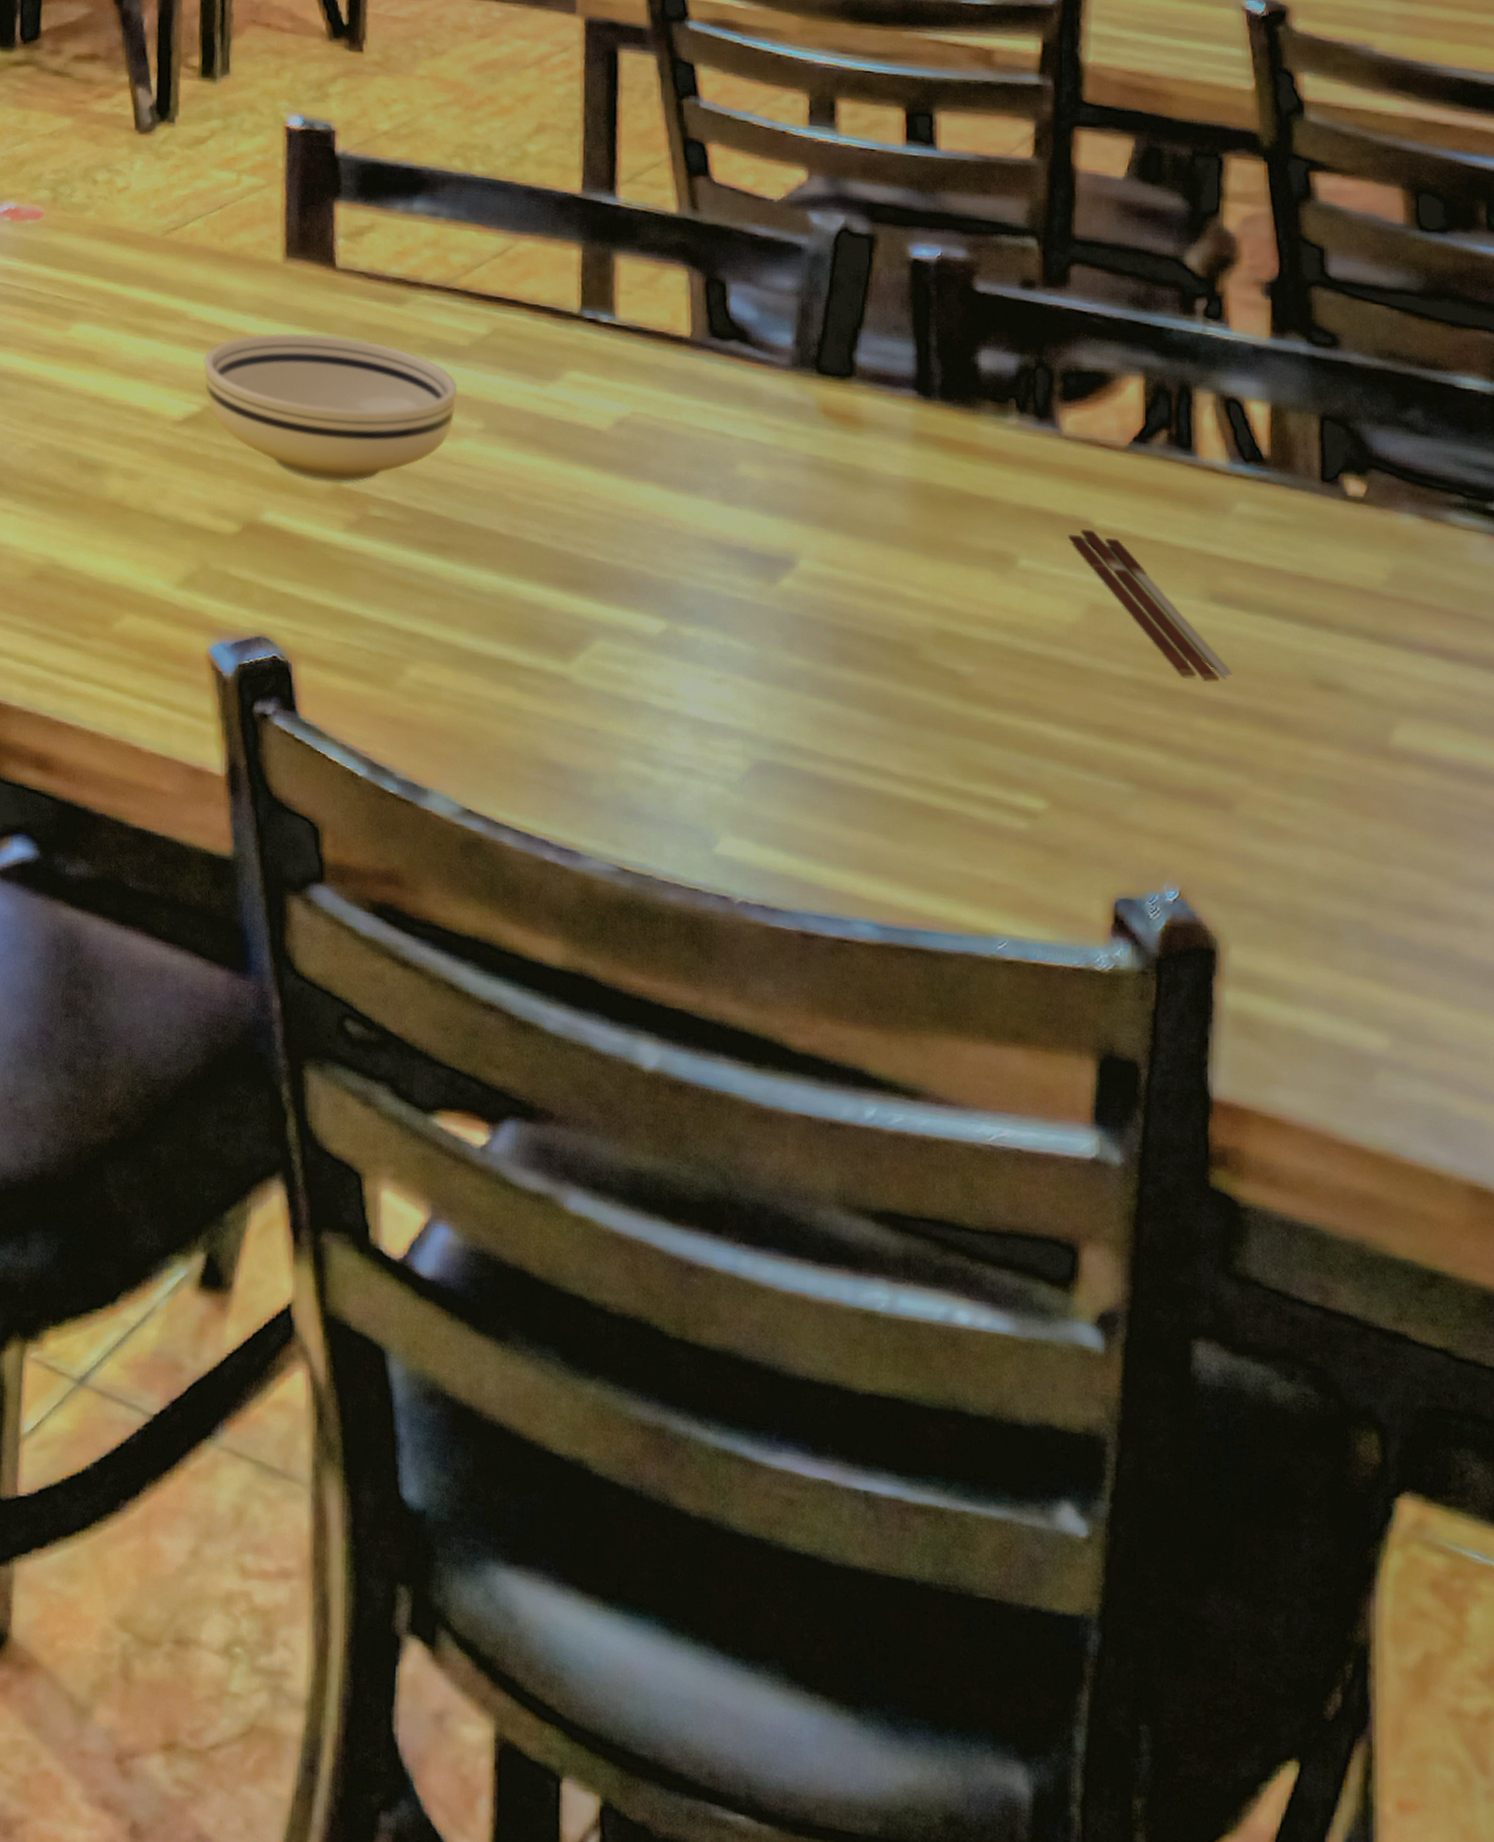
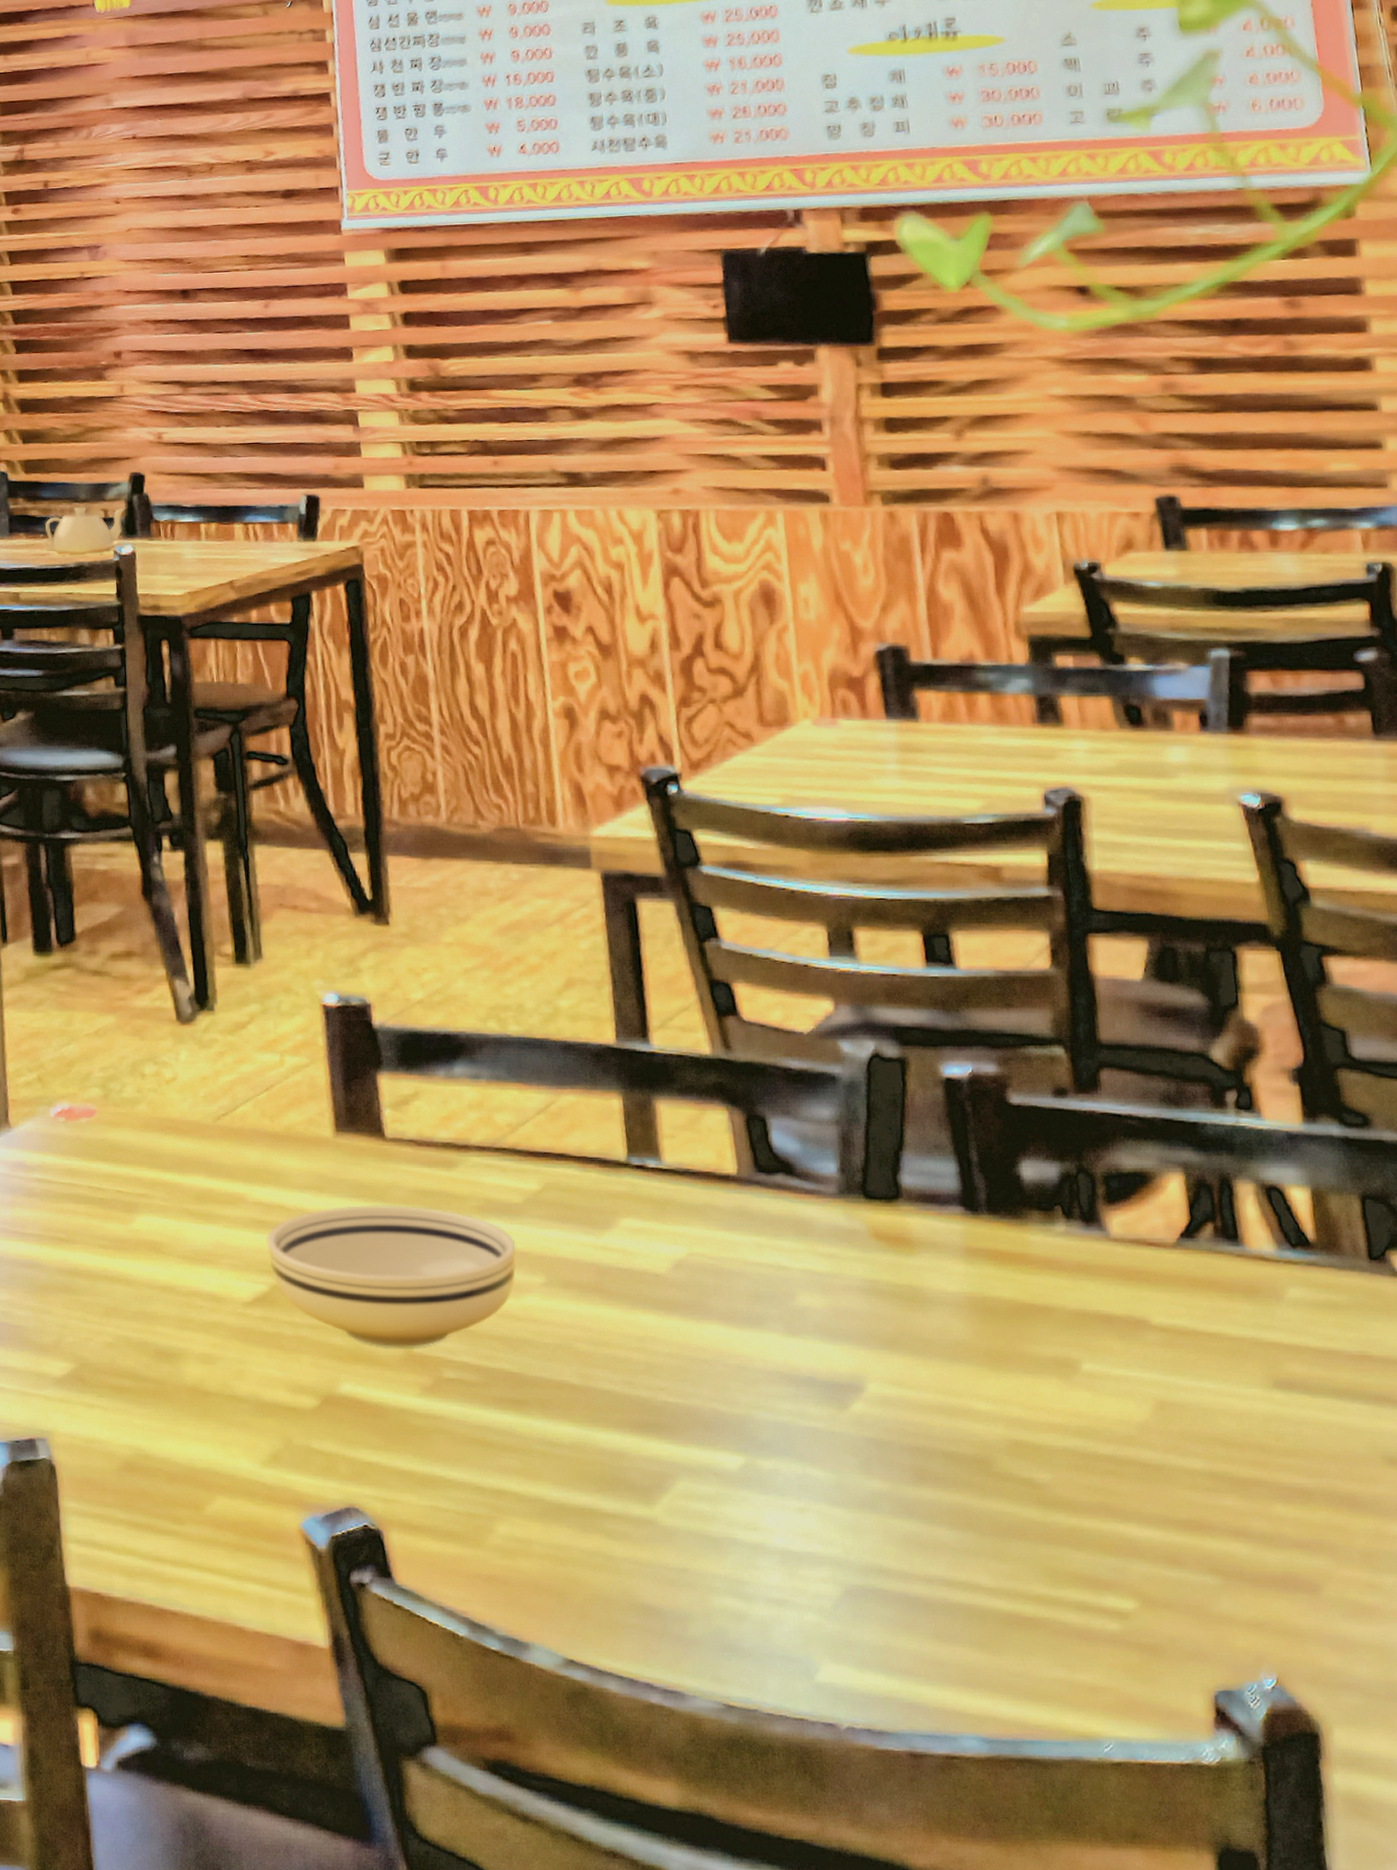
chopsticks: present [1068,528,1232,682] -> none [1127,1327,1303,1467]

